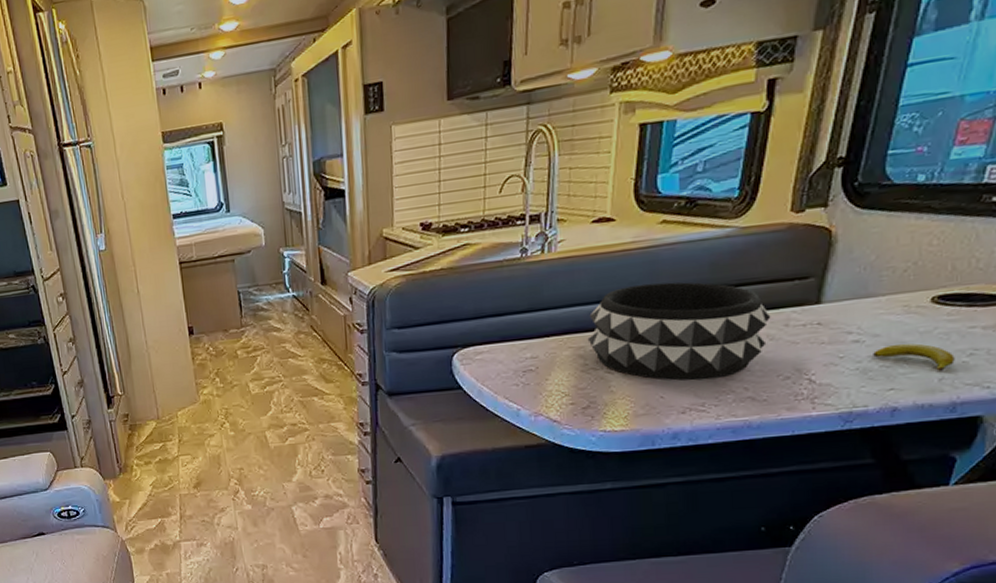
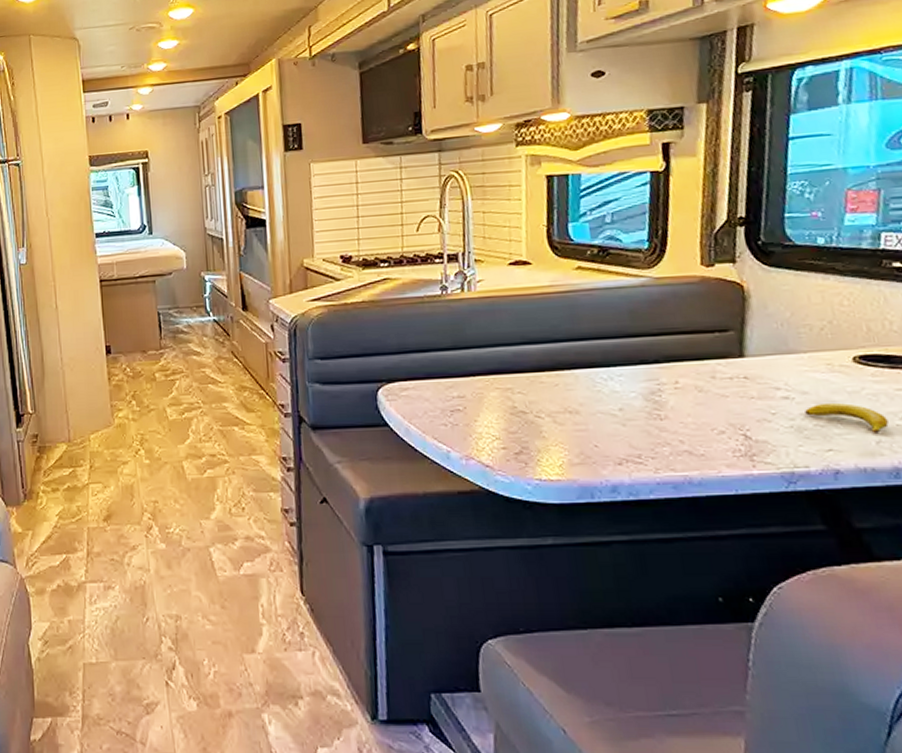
decorative bowl: present [587,282,771,381] -> none [514,327,697,430]

